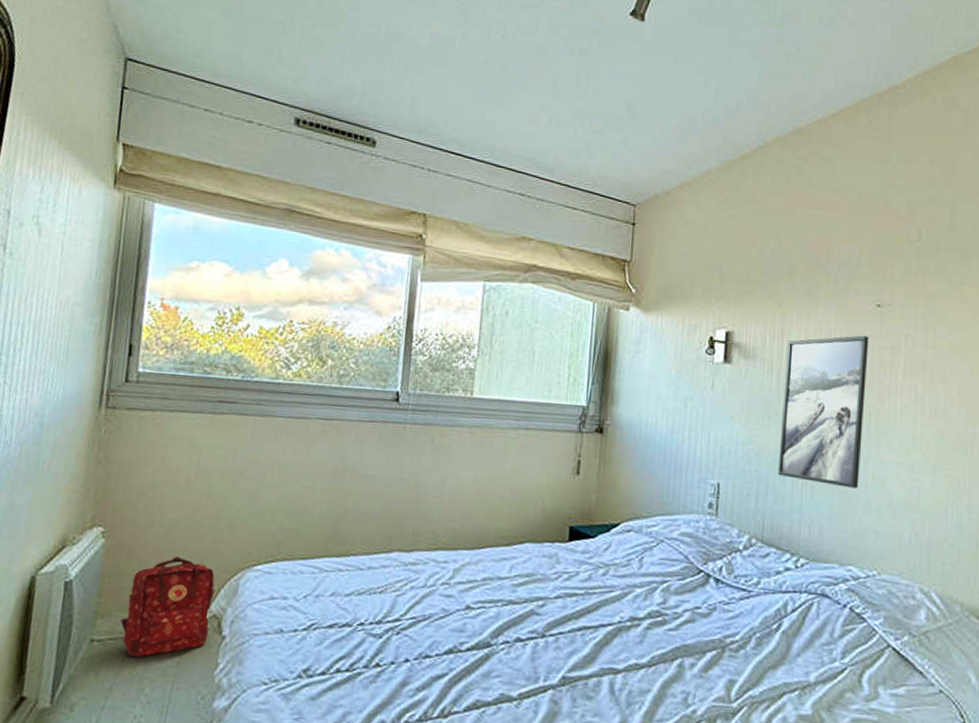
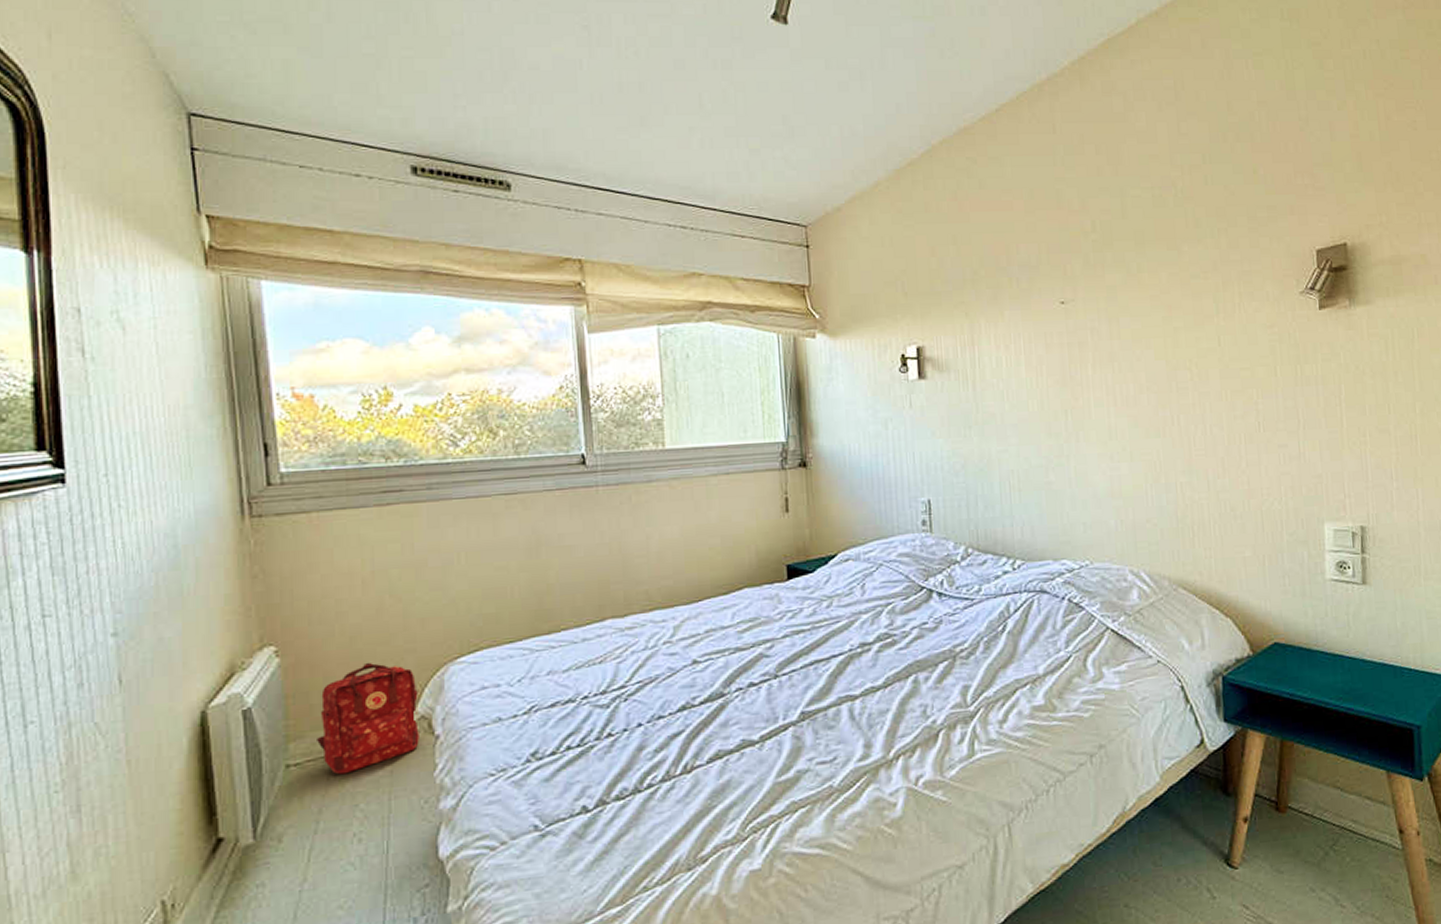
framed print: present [778,335,869,488] -> none [979,334,1064,486]

